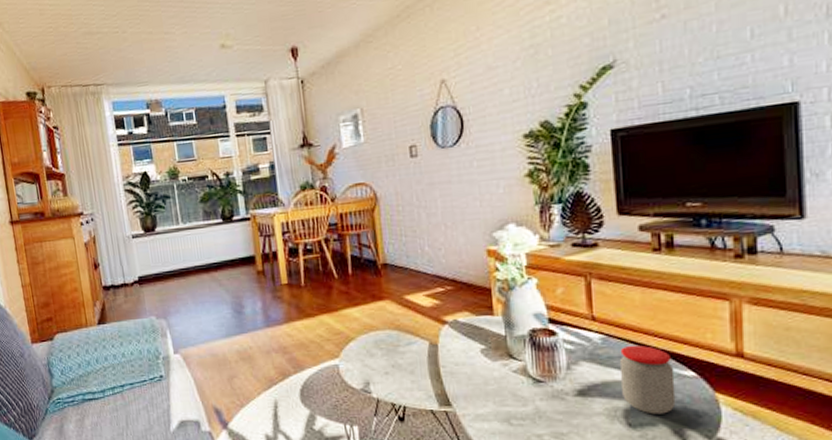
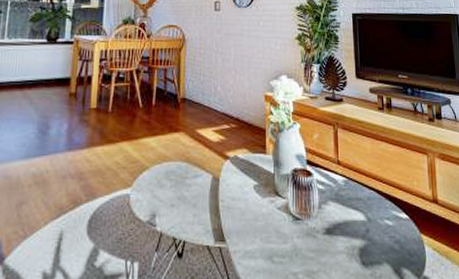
jar: present [619,345,676,414] -> none [356,188,395,253]

